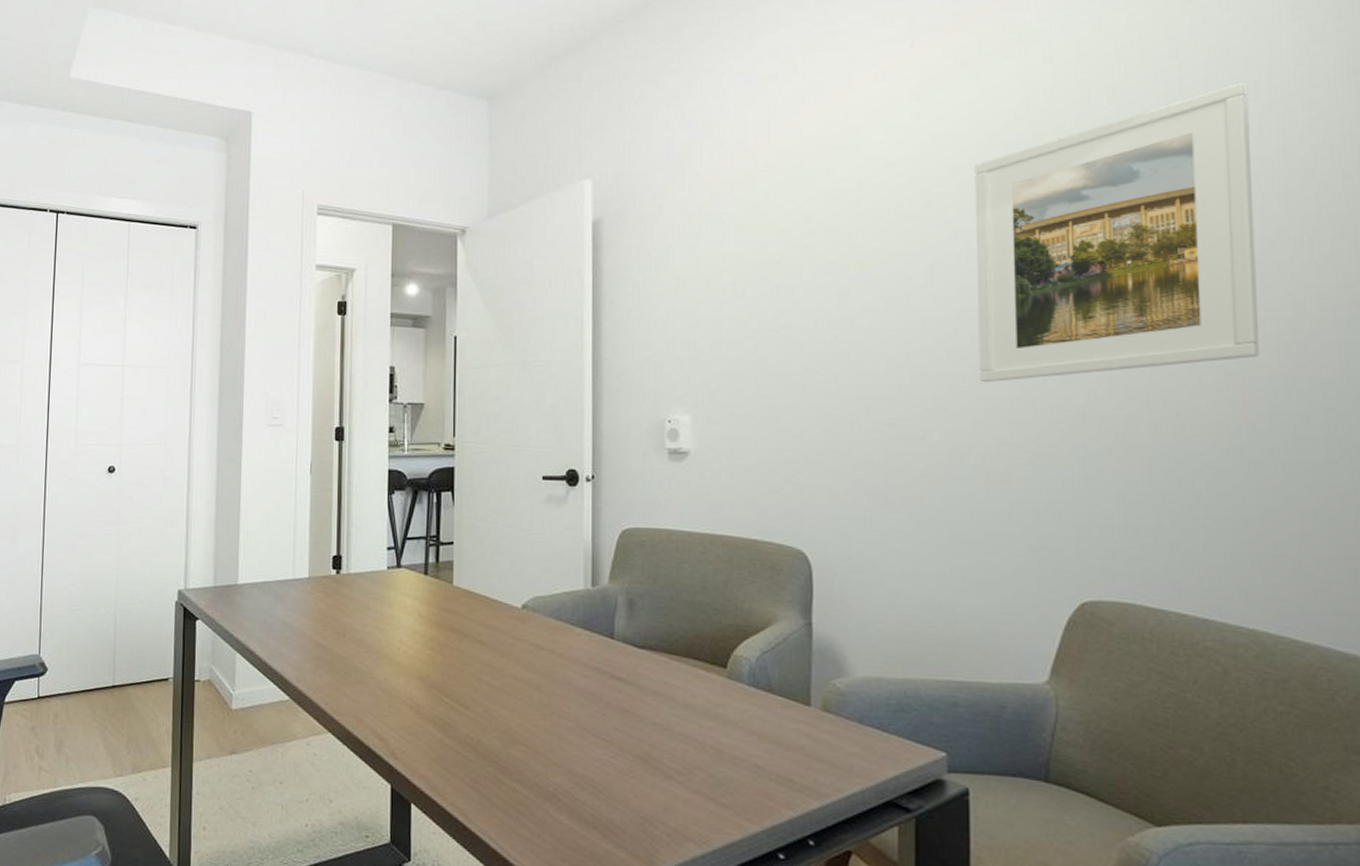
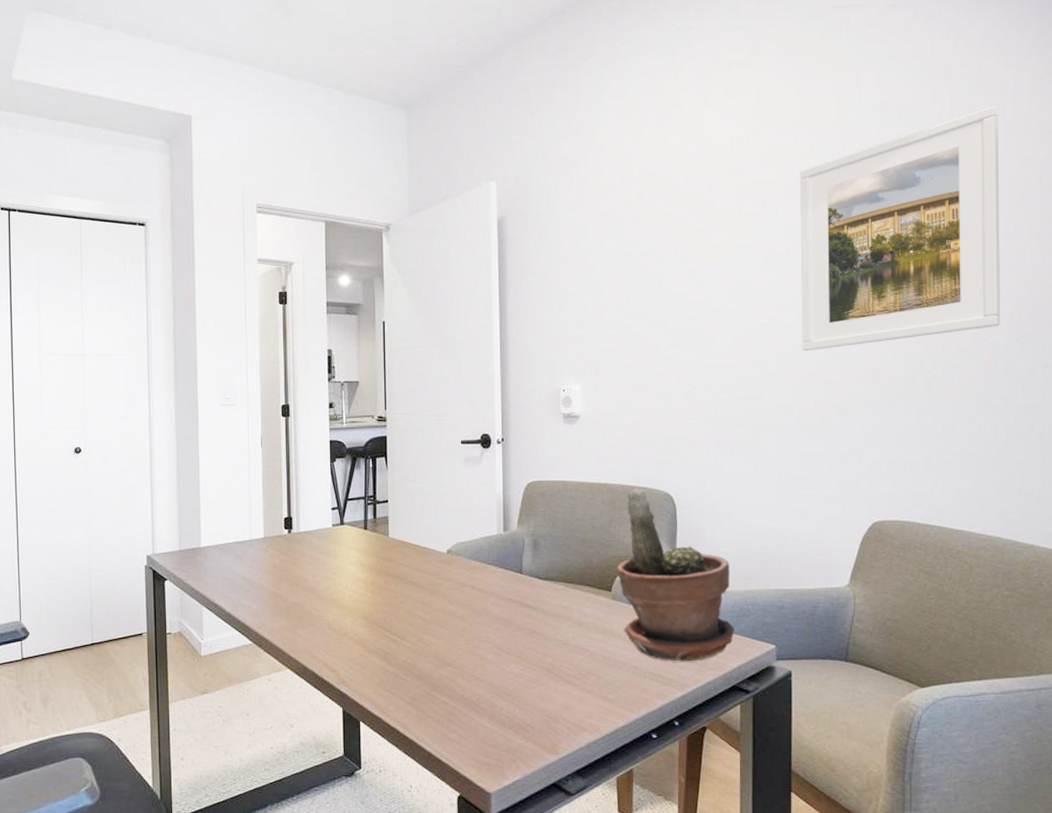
potted plant: none [733,542,890,765] -> present [616,488,734,662]

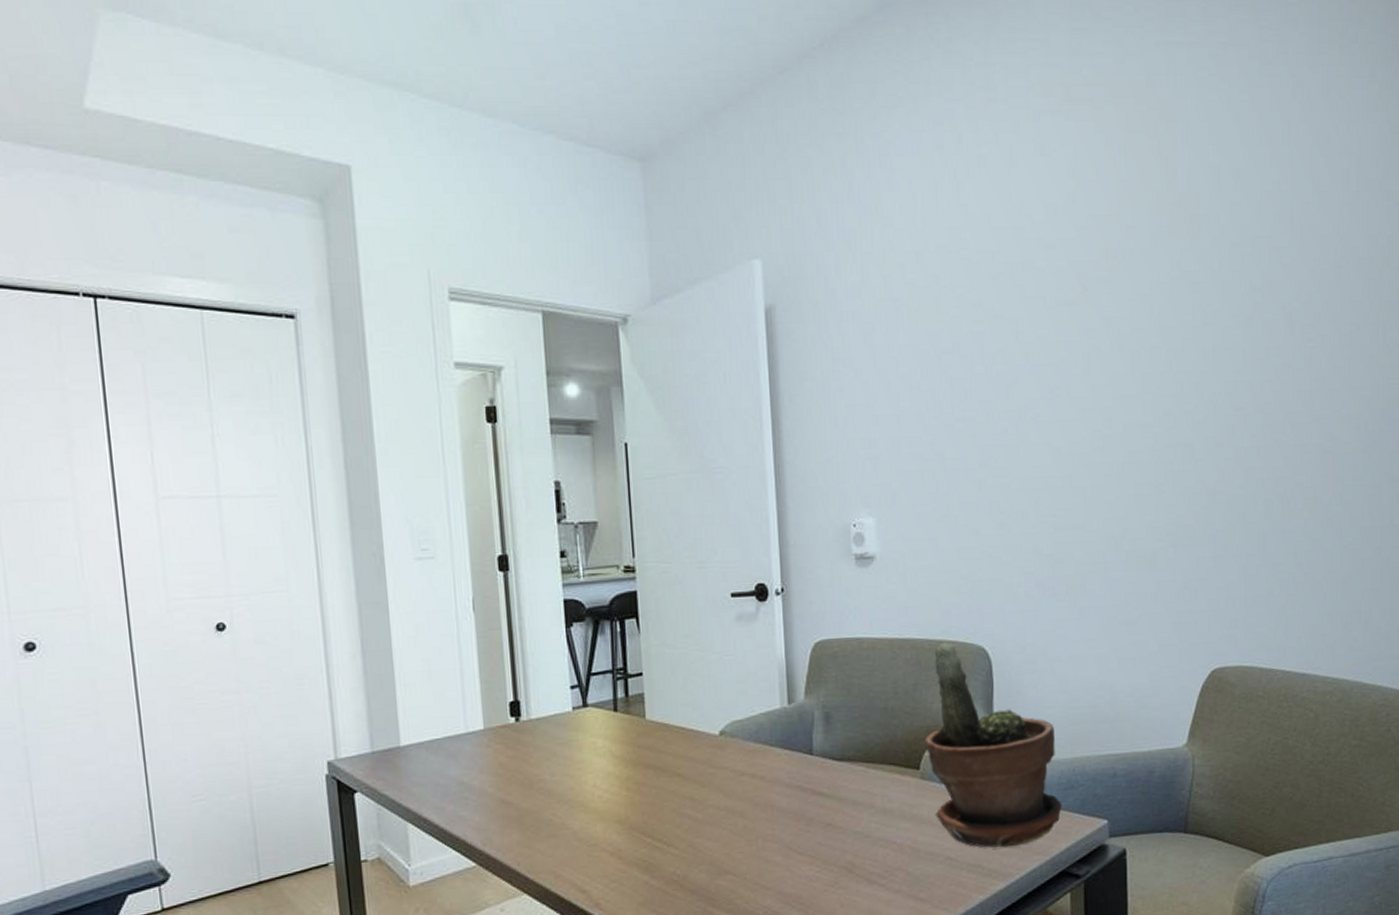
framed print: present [800,106,1000,352] -> none [1124,171,1345,470]

